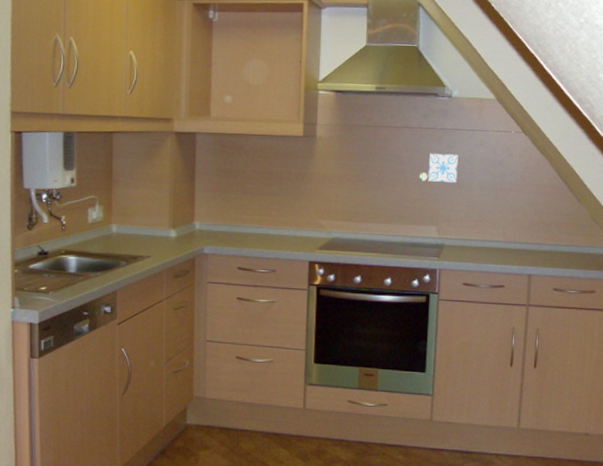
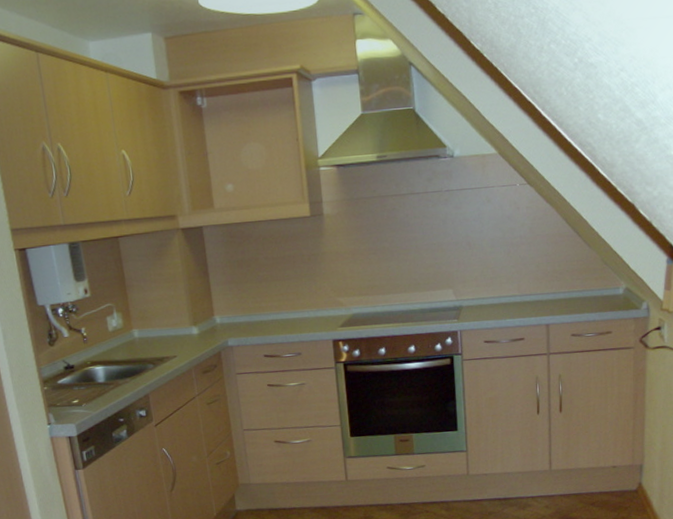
decorative tile: present [418,153,458,182] -> none [429,214,468,246]

